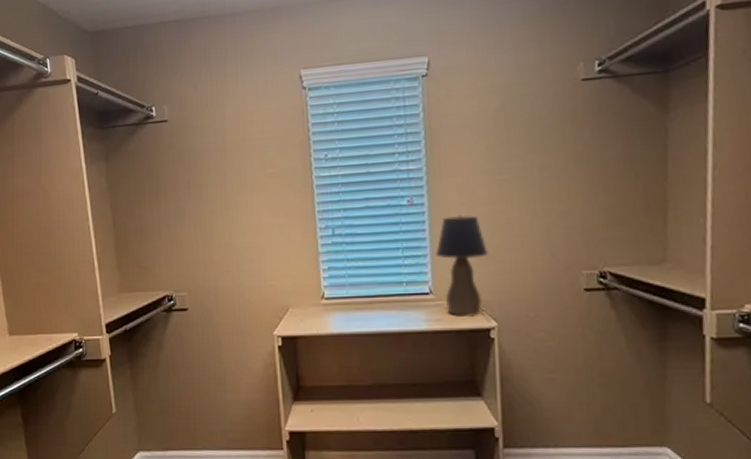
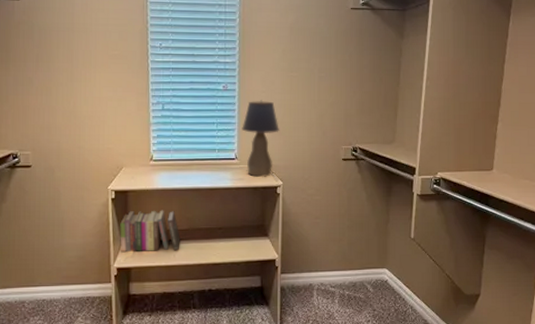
books: none [290,360,365,413] -> present [120,210,180,252]

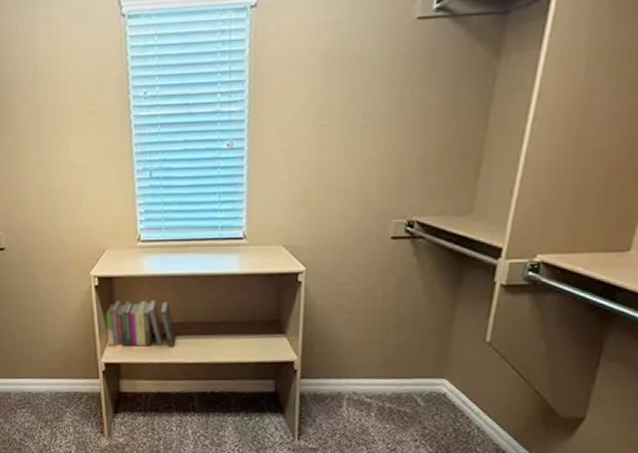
table lamp: present [242,100,280,178] -> none [252,160,305,262]

